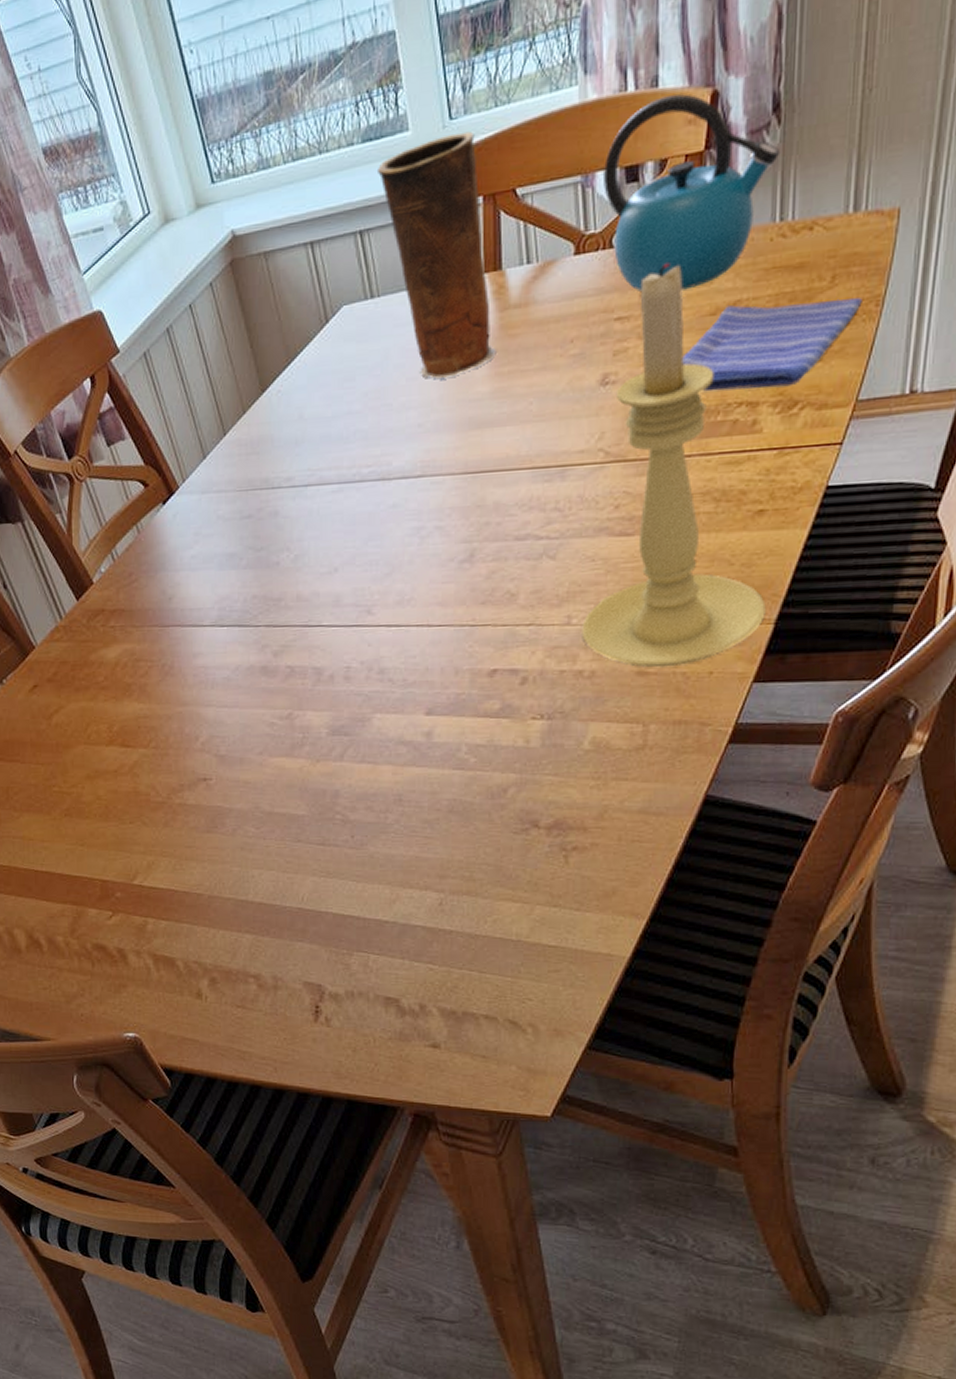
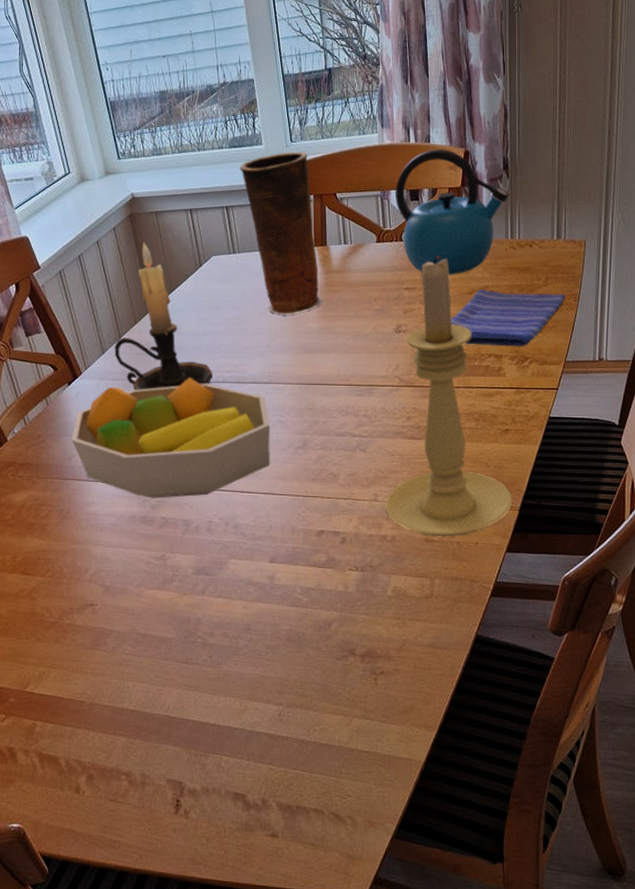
fruit bowl: none [170,479,426,643] -> present [71,378,271,498]
candle holder: none [218,298,347,503] -> present [114,242,213,390]

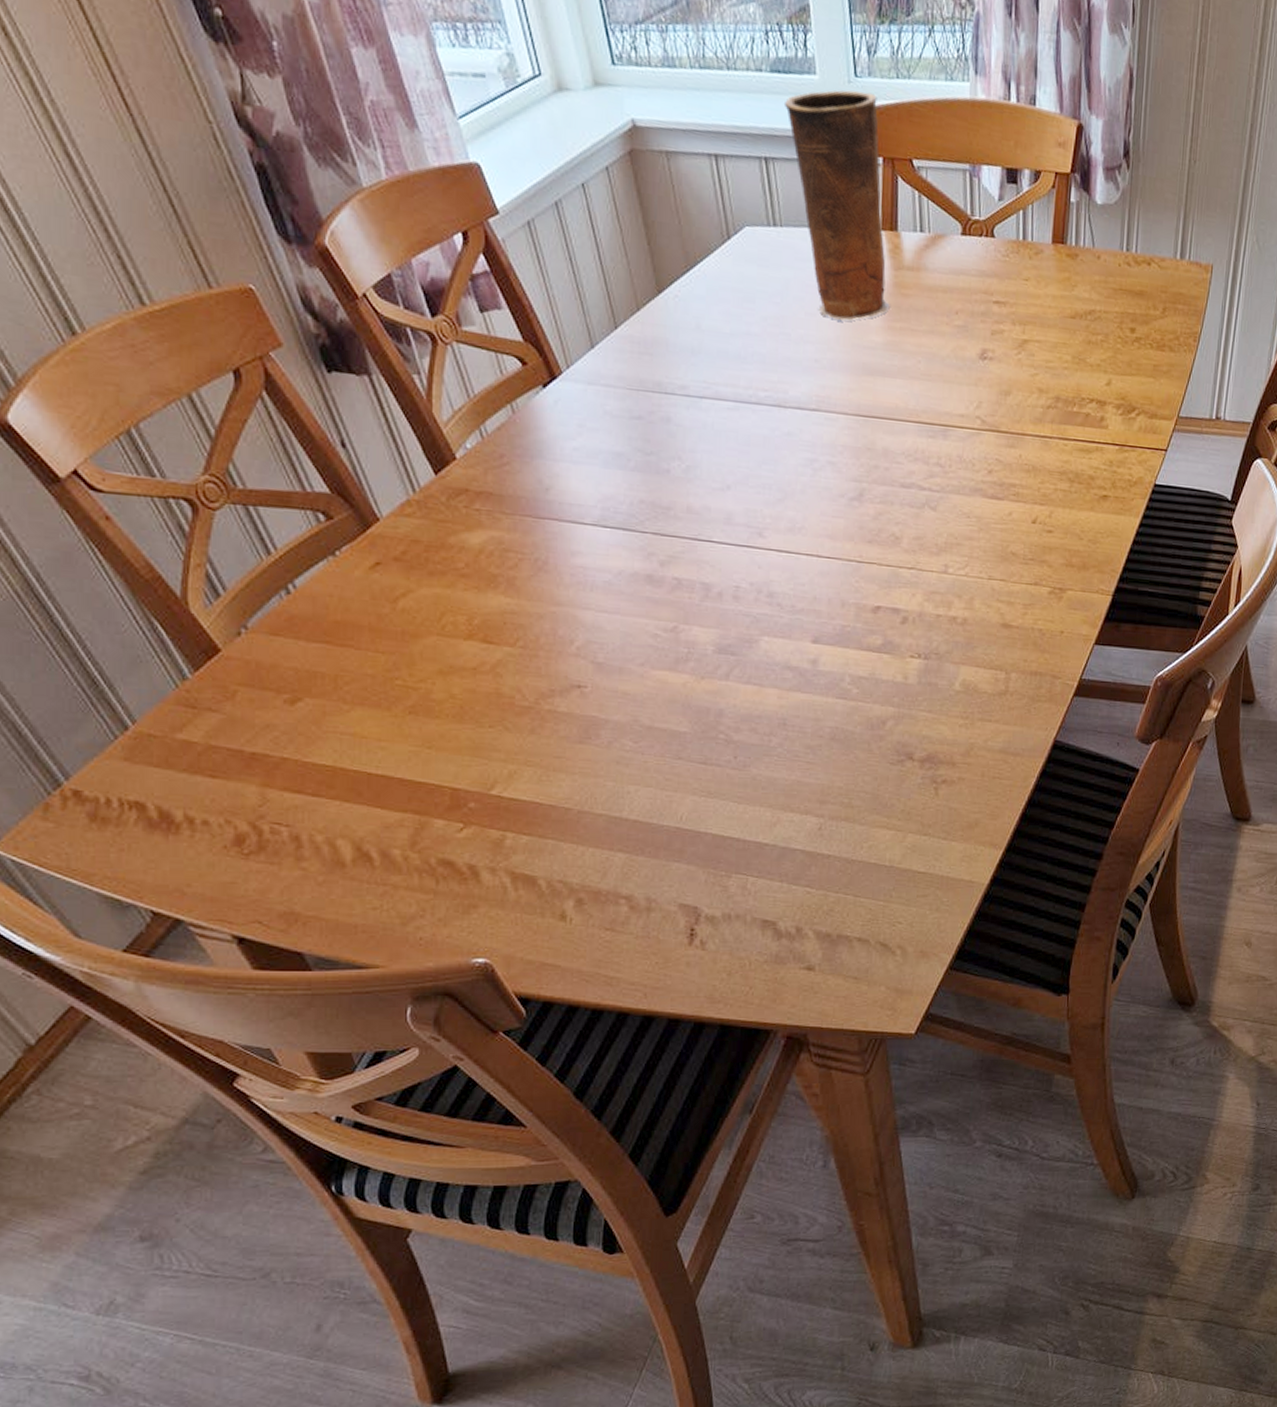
fruit bowl: present [71,378,271,498] -> none [548,393,818,553]
candle holder: present [114,242,213,390] -> none [608,194,743,405]
candle holder: present [385,256,512,537] -> none [956,263,1106,623]
kettle: present [396,149,510,275] -> none [988,115,1129,291]
dish towel: present [451,289,566,347] -> none [1047,313,1185,394]

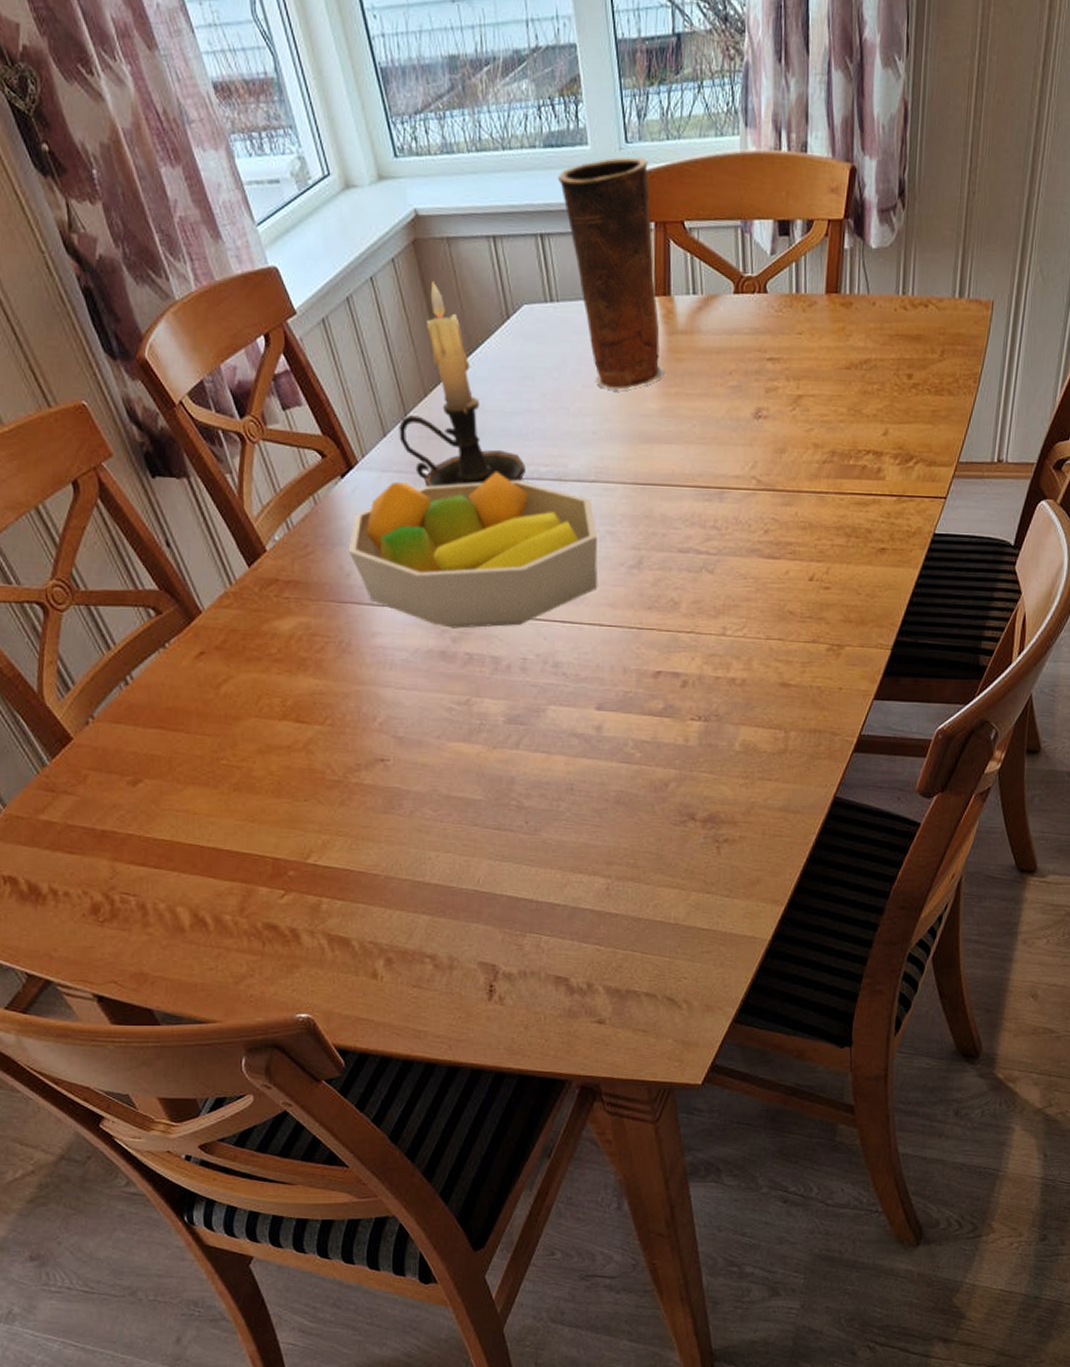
fruit bowl: none [548,393,818,553] -> present [348,472,598,629]
candle holder: none [608,194,743,405] -> present [399,281,525,487]

